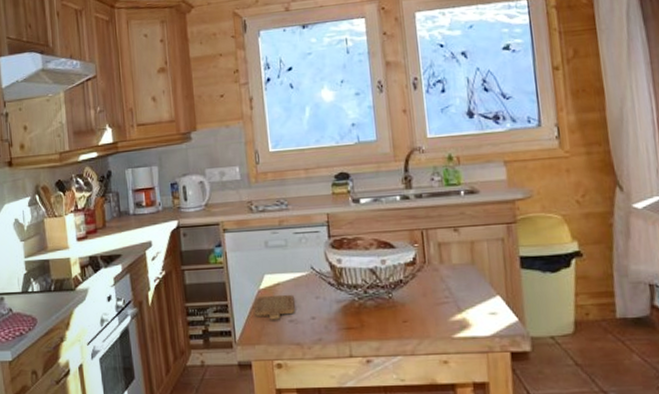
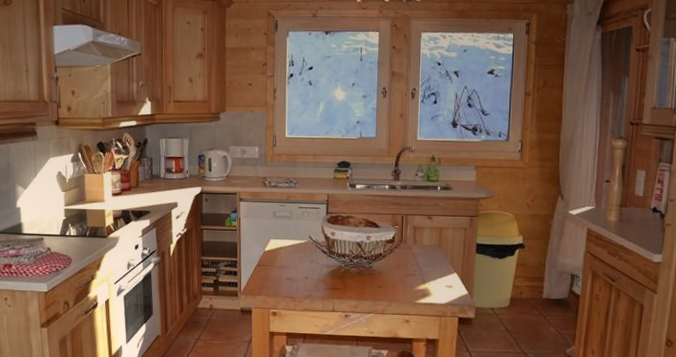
chopping board: present [254,294,295,320] -> none [258,256,292,277]

